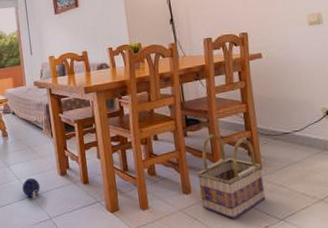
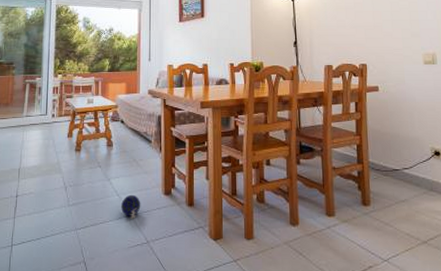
basket: present [197,133,266,219] -> none [306,163,372,256]

